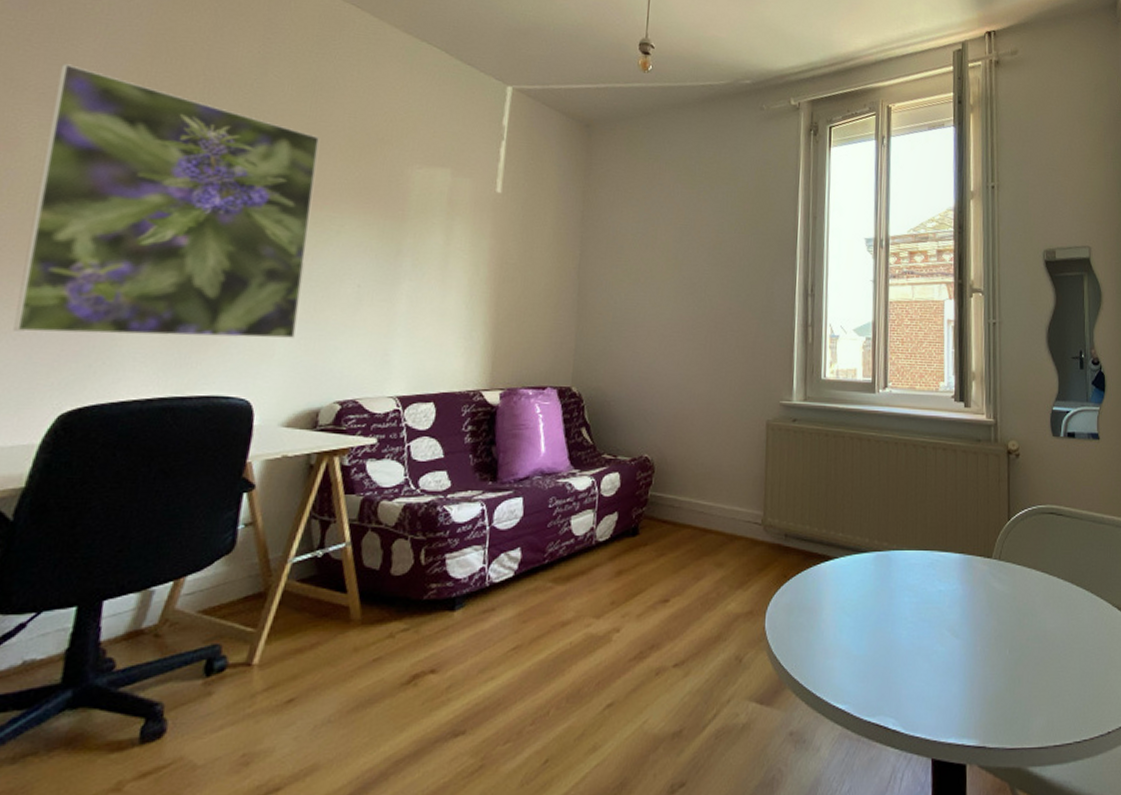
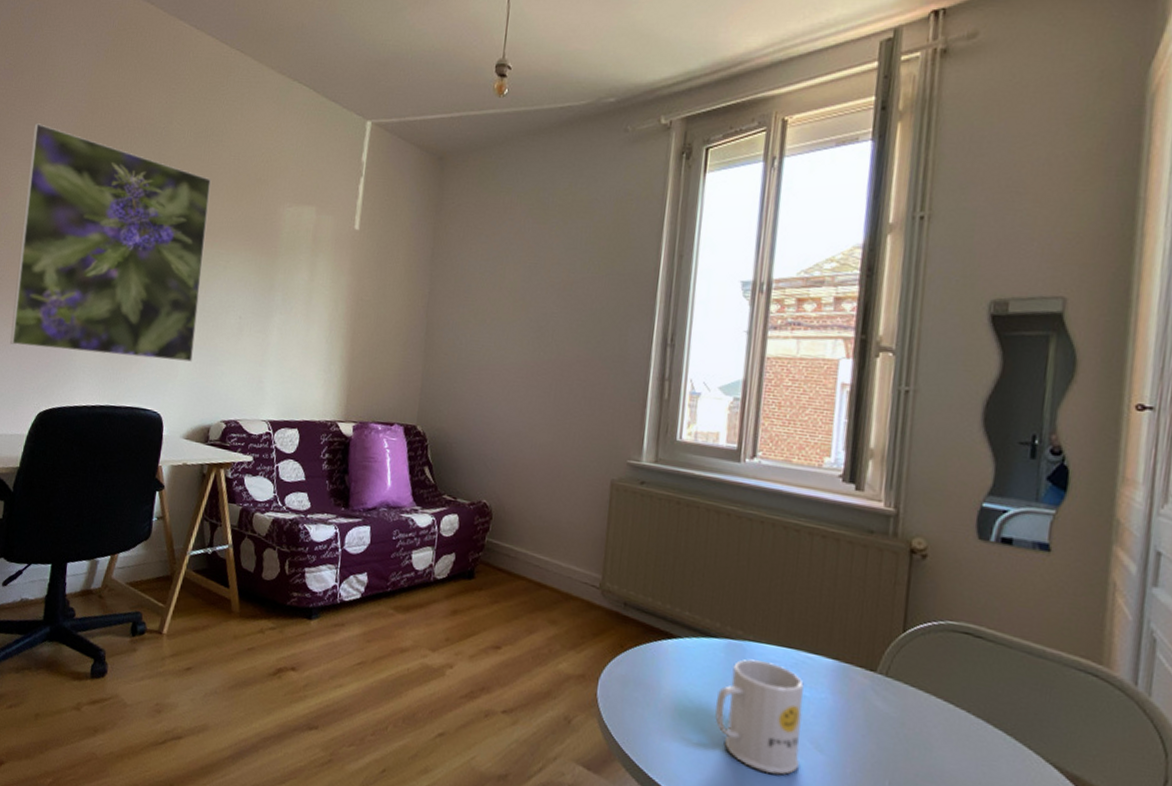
mug: none [870,566,941,668] -> present [715,659,804,775]

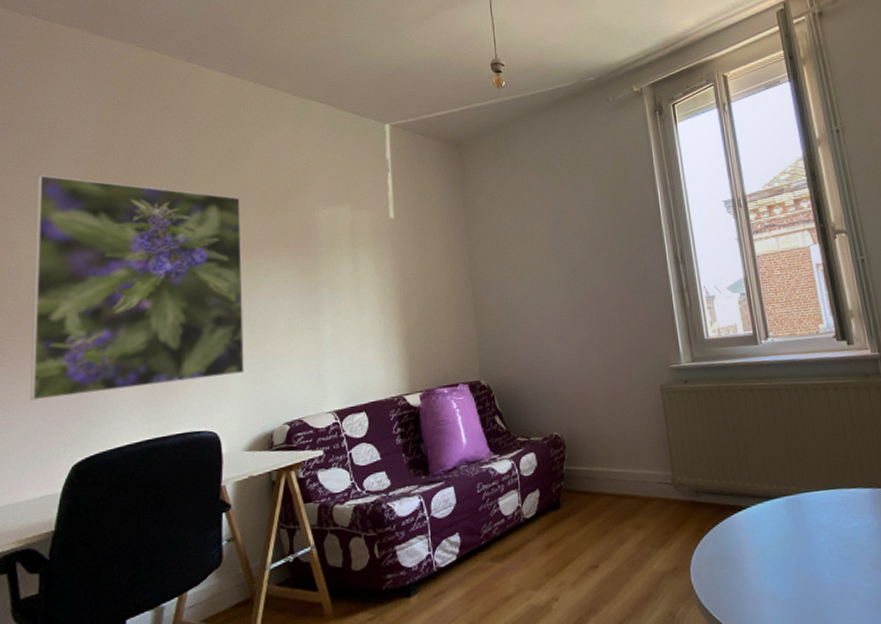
mug: present [715,659,804,775] -> none [789,506,868,605]

